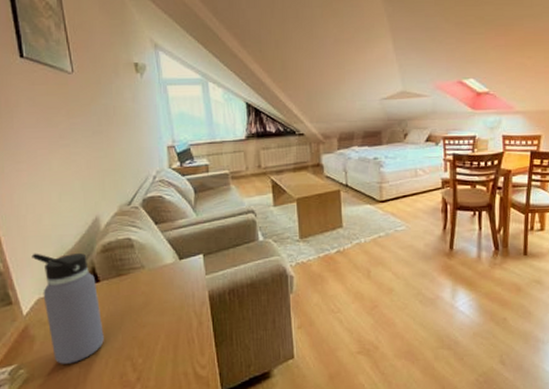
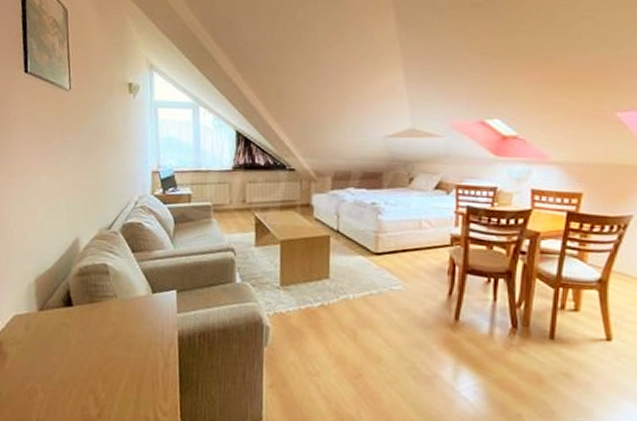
water bottle: present [32,253,104,364] -> none [13,268,71,388]

